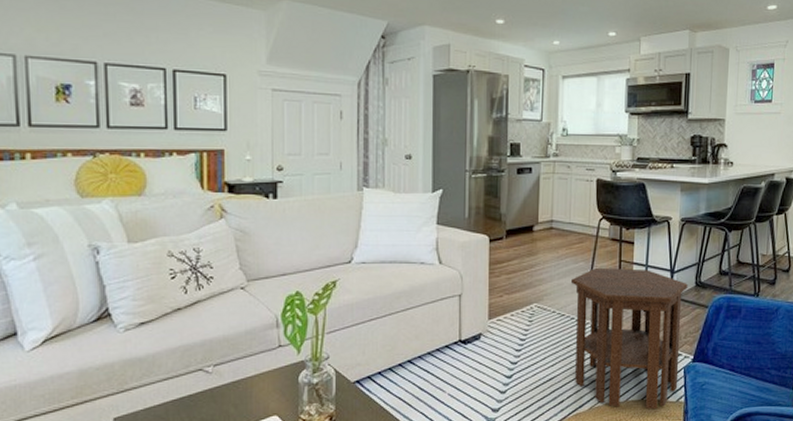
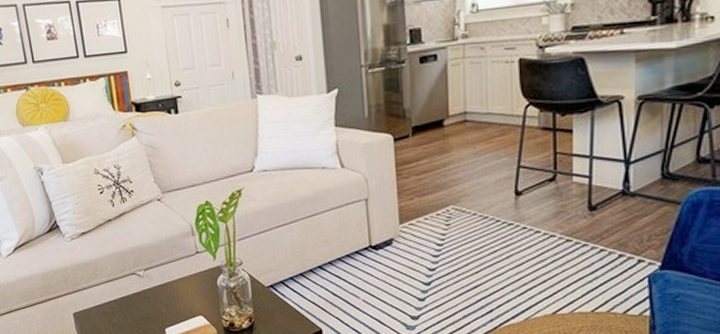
side table: present [571,267,688,410] -> none [494,161,650,324]

